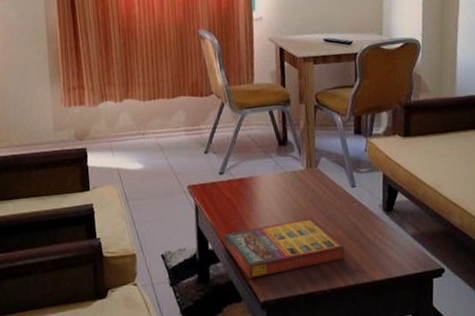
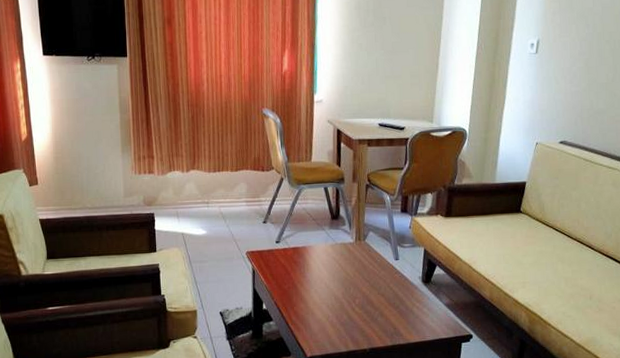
game compilation box: present [224,218,345,279] -> none [277,285,385,336]

